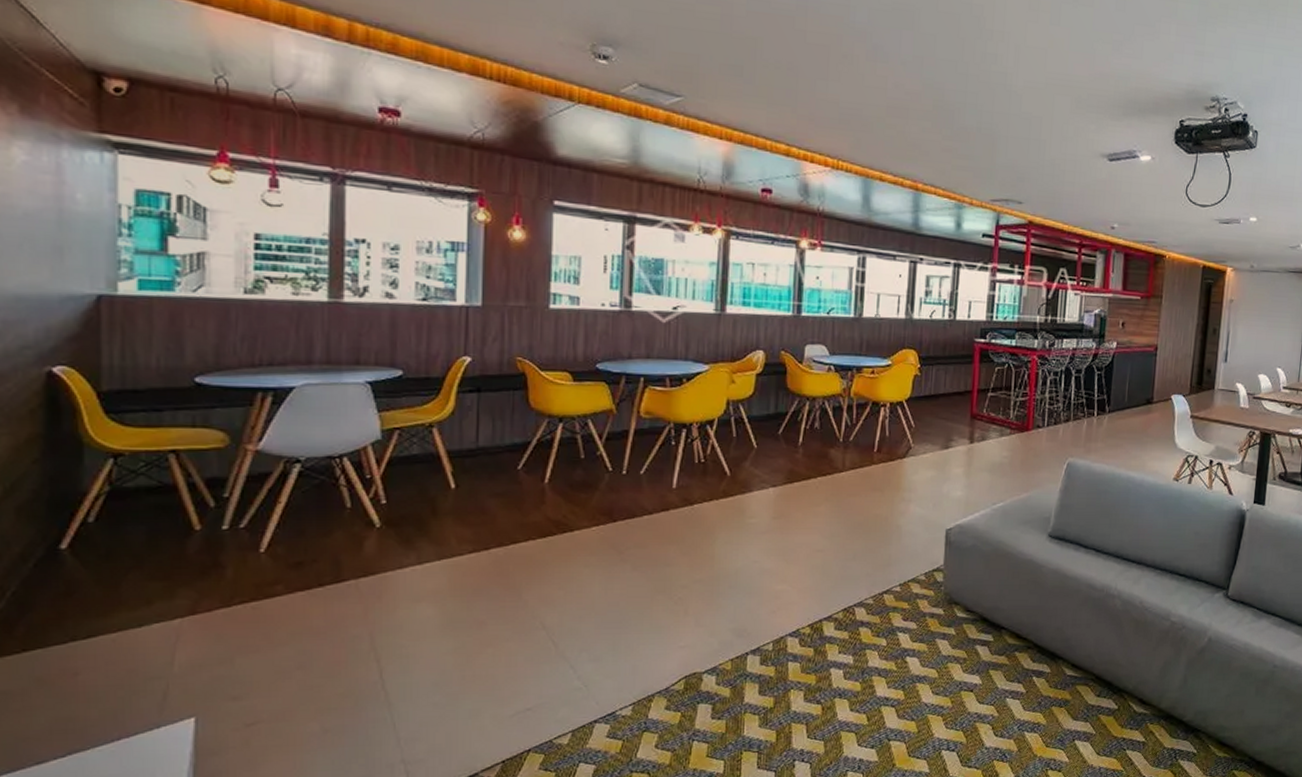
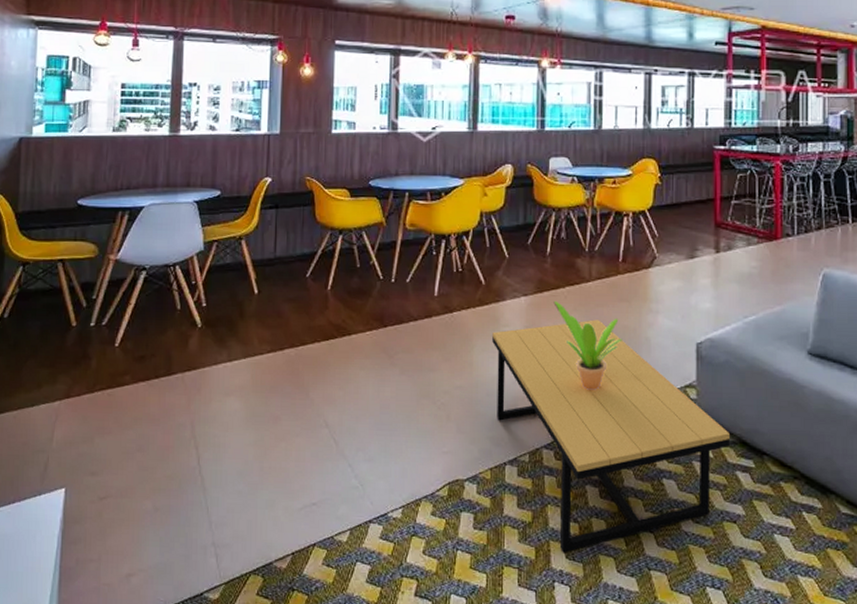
coffee table: none [737,509,972,733] -> present [492,319,730,553]
potted plant: none [804,491,874,579] -> present [553,300,623,391]

